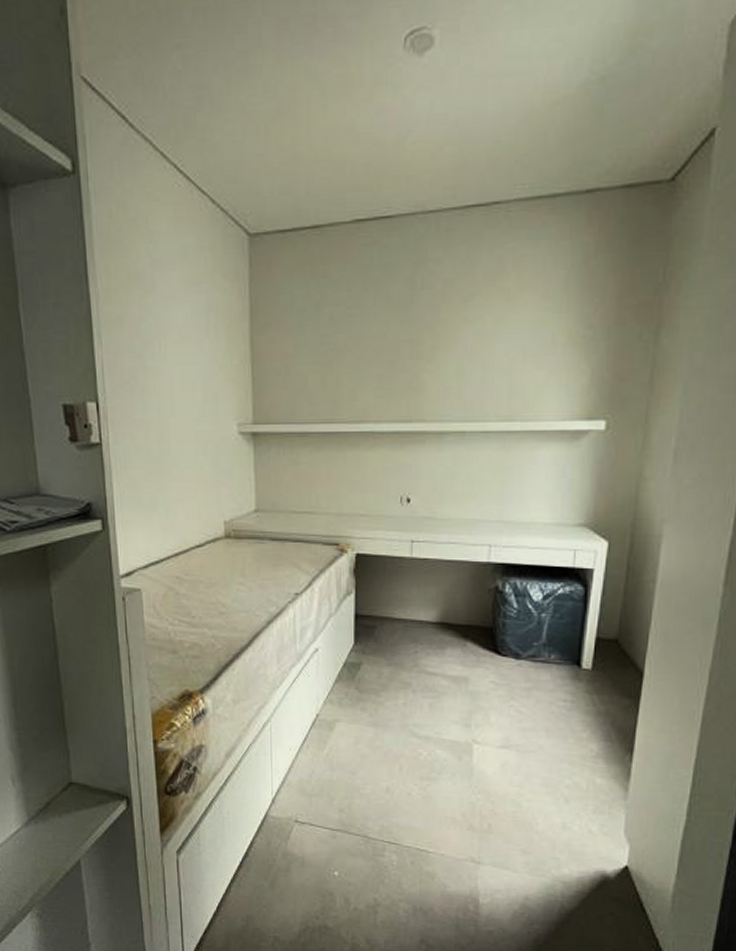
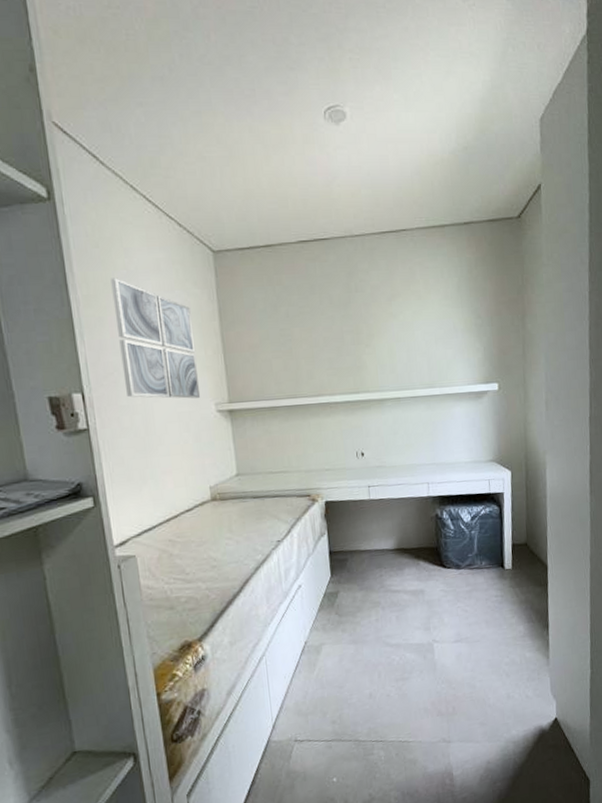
wall art: none [133,267,222,416] -> present [110,278,201,399]

